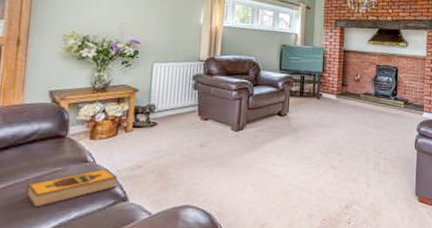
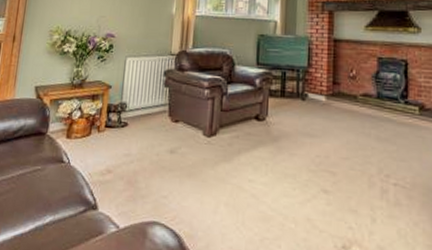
hardback book: present [25,168,119,208] -> none [10,170,90,208]

